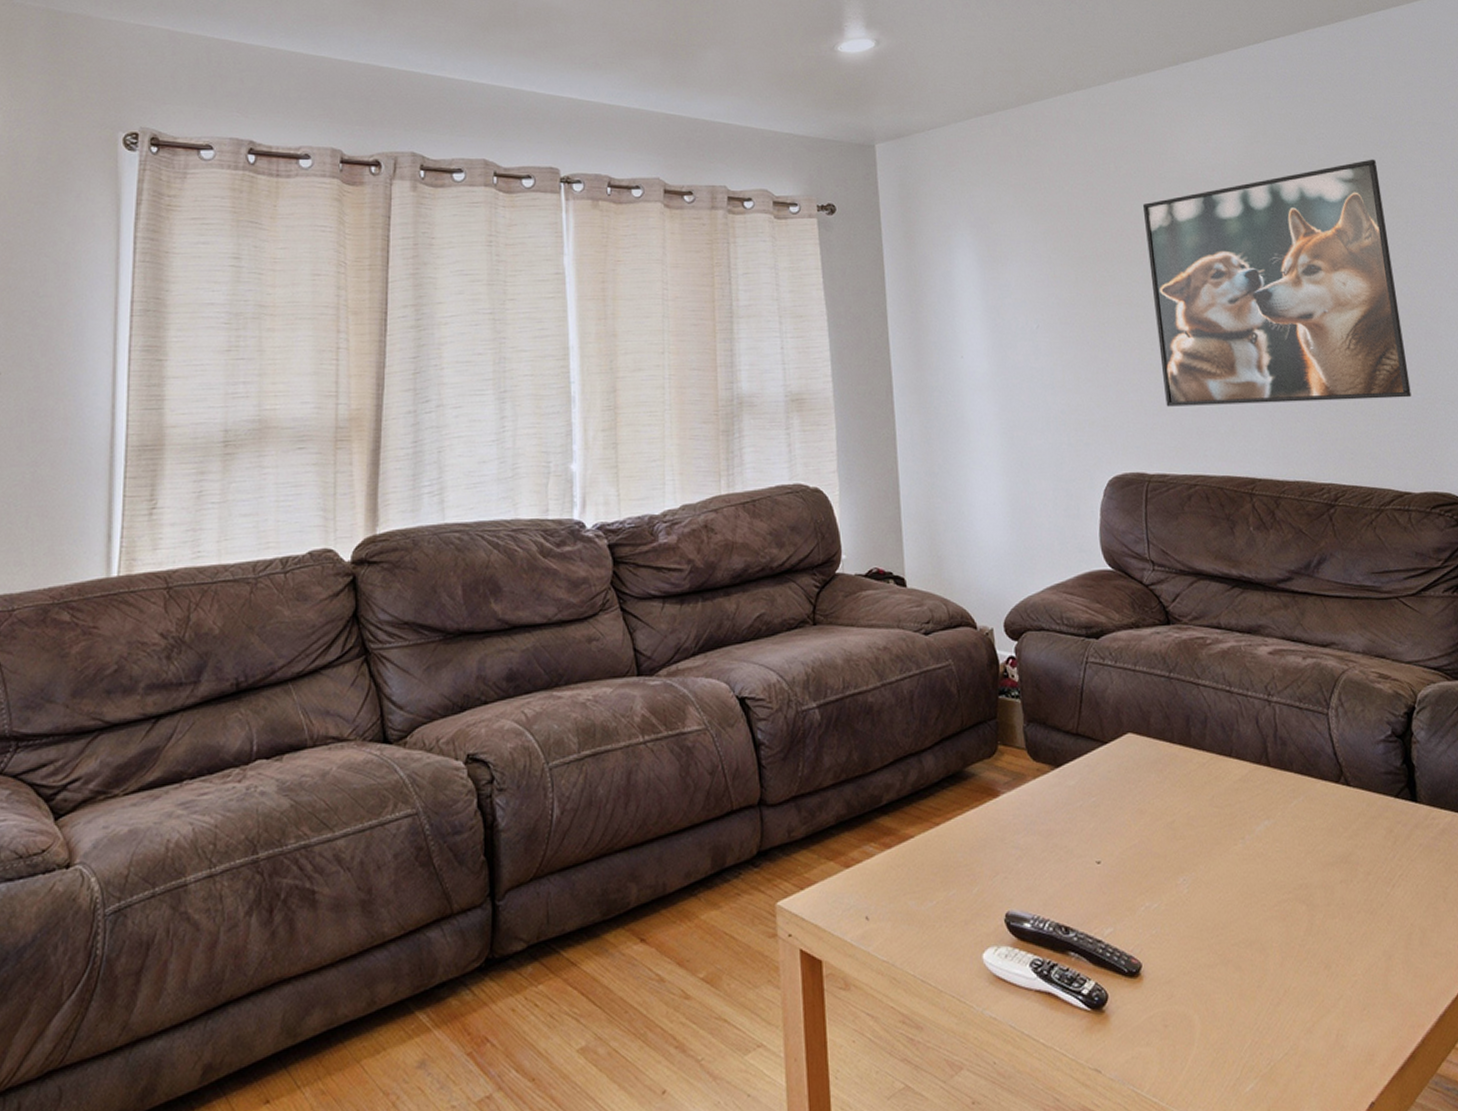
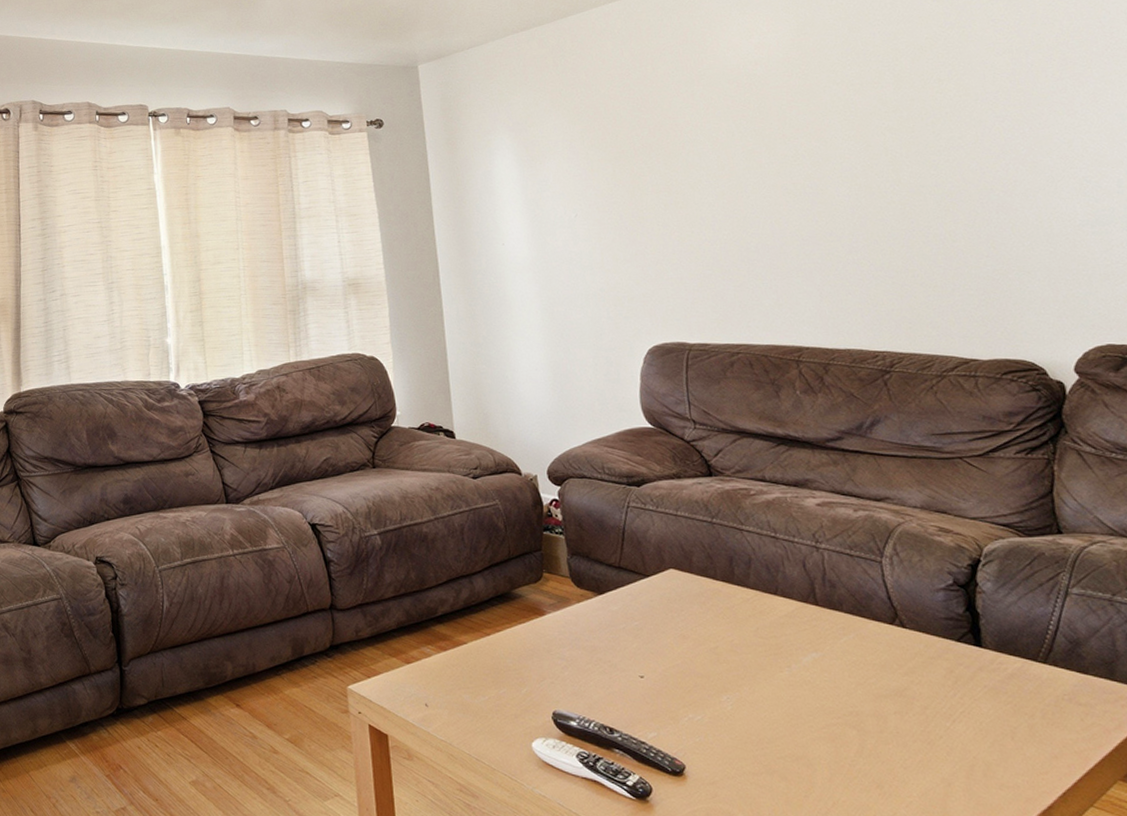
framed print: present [1143,159,1412,407] -> none [682,40,980,283]

